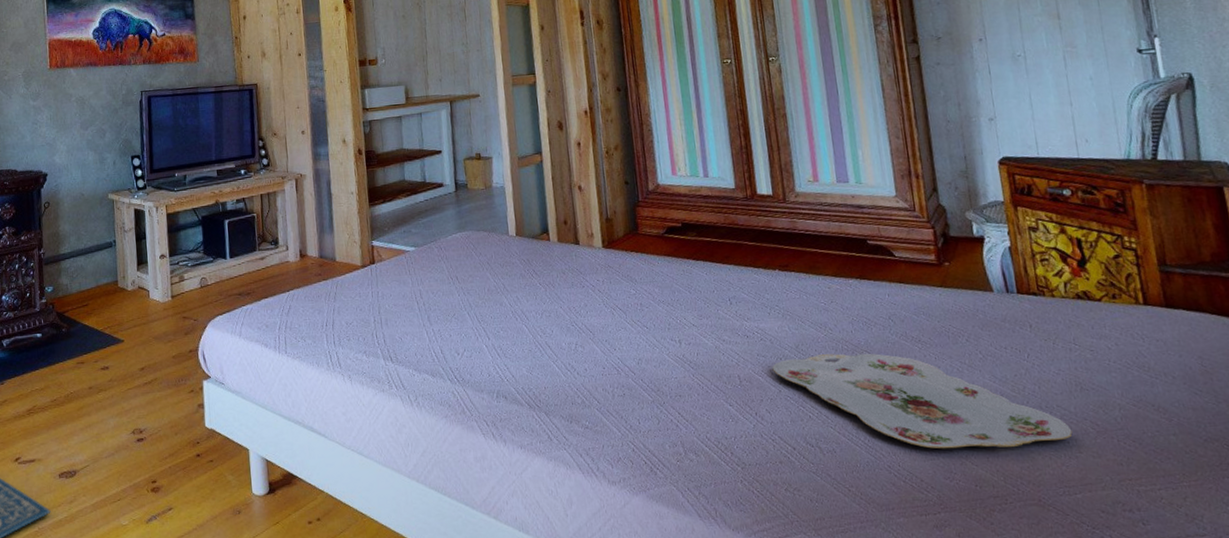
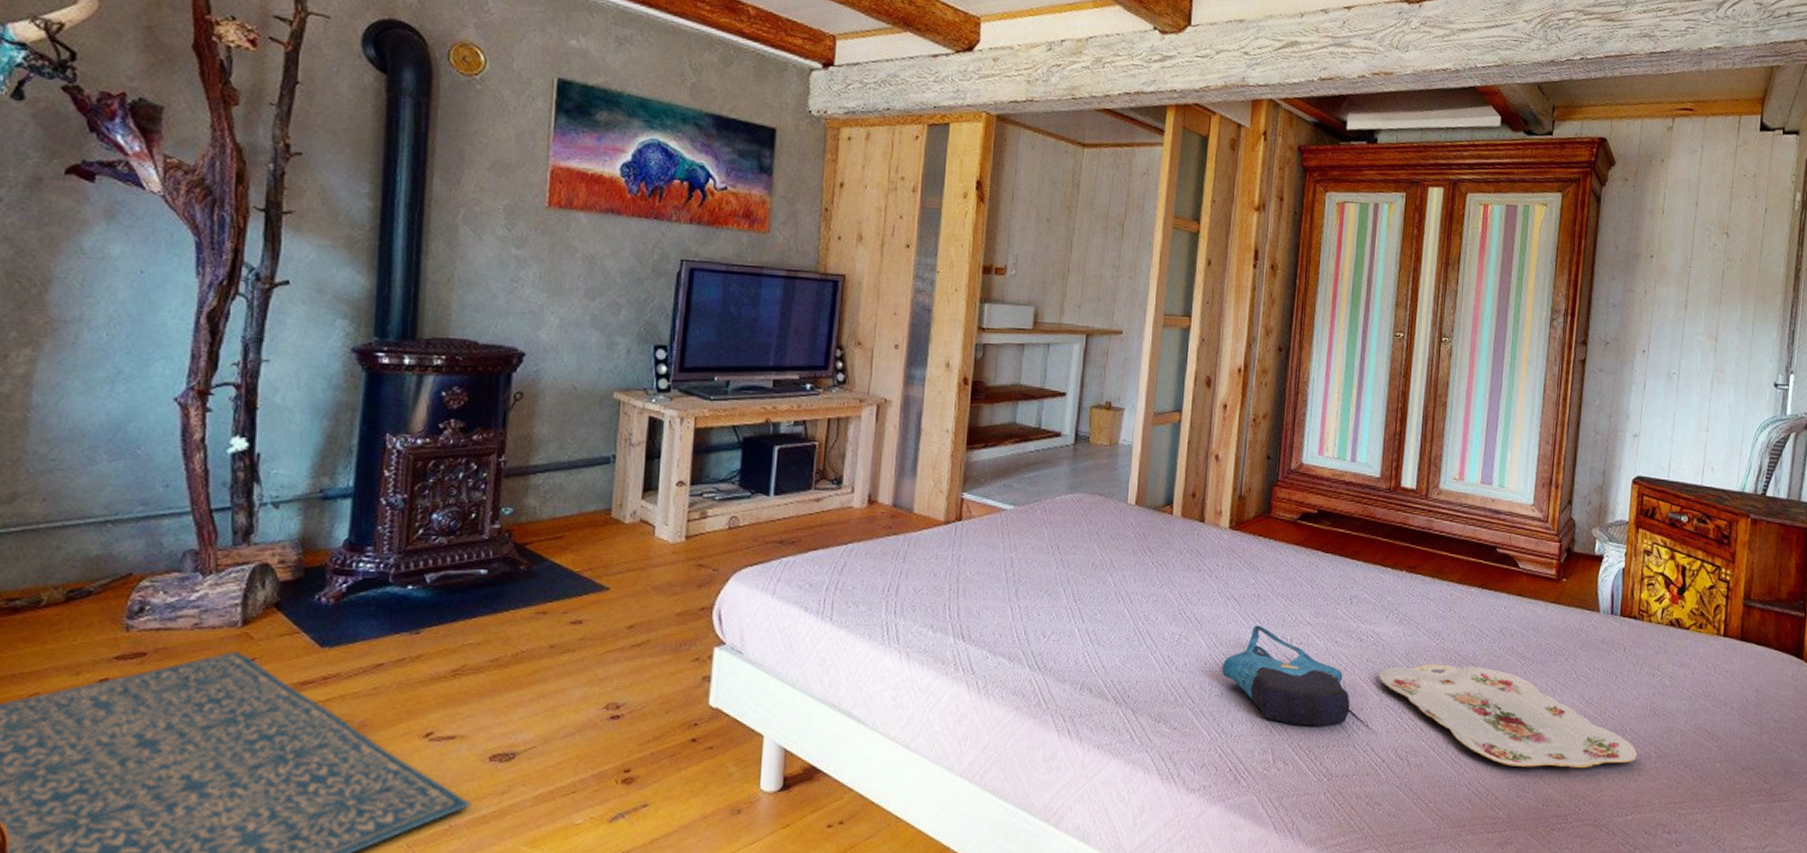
tote bag: none [619,330,750,419] -> present [1221,625,1350,726]

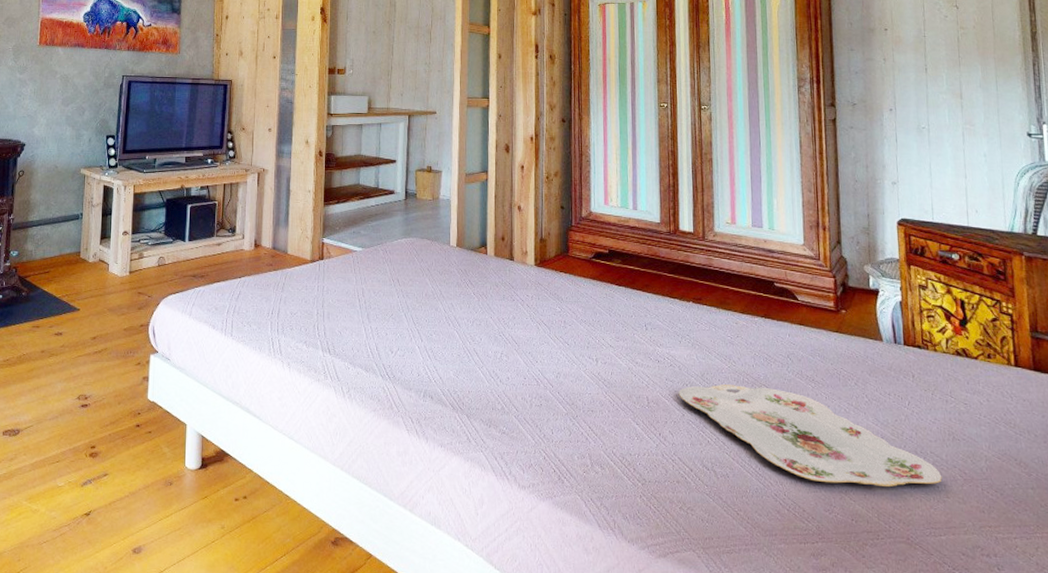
tote bag: present [1221,625,1350,726] -> none [539,346,655,436]

